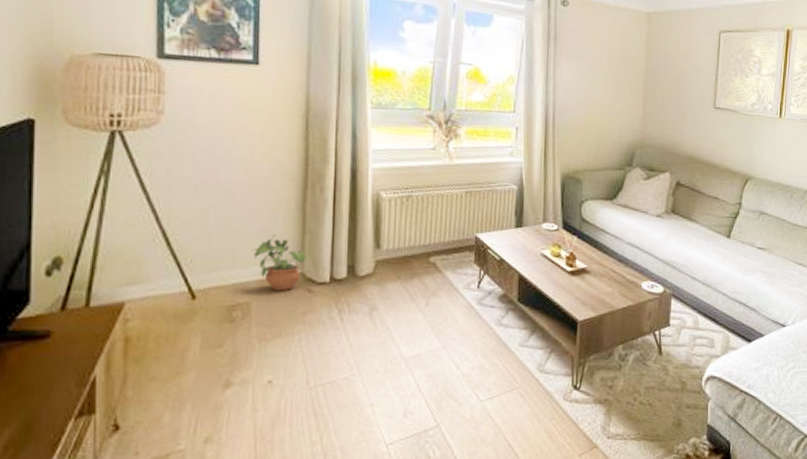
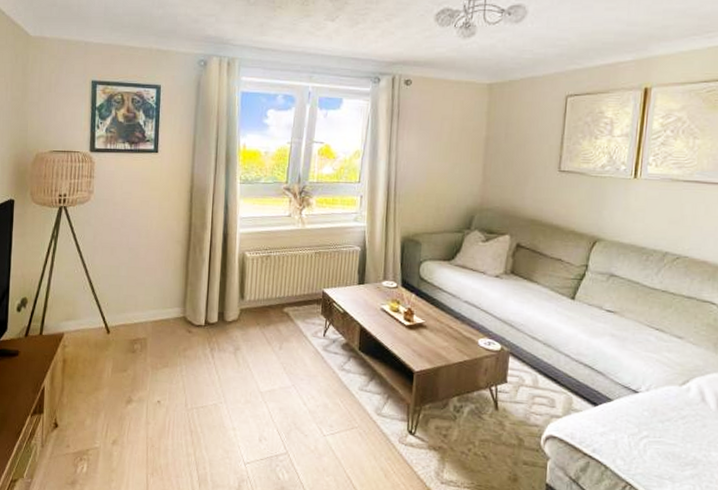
potted plant: present [252,234,306,290] -> none [149,285,188,330]

